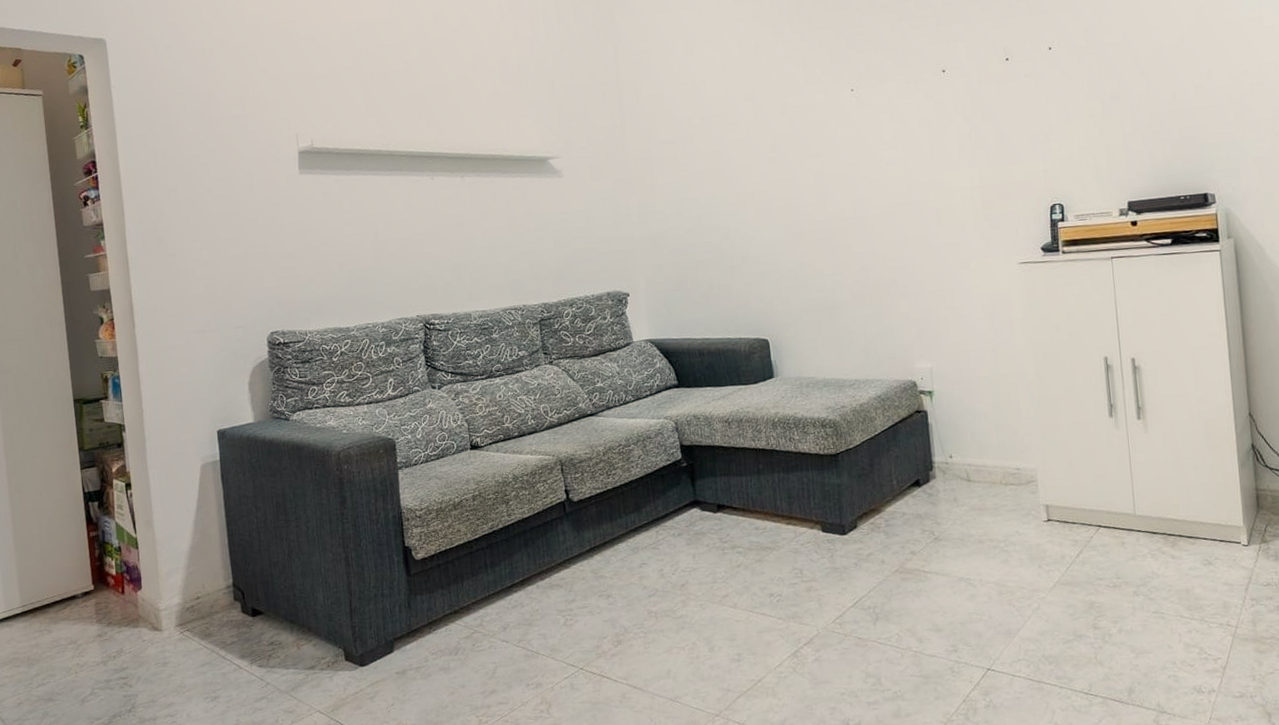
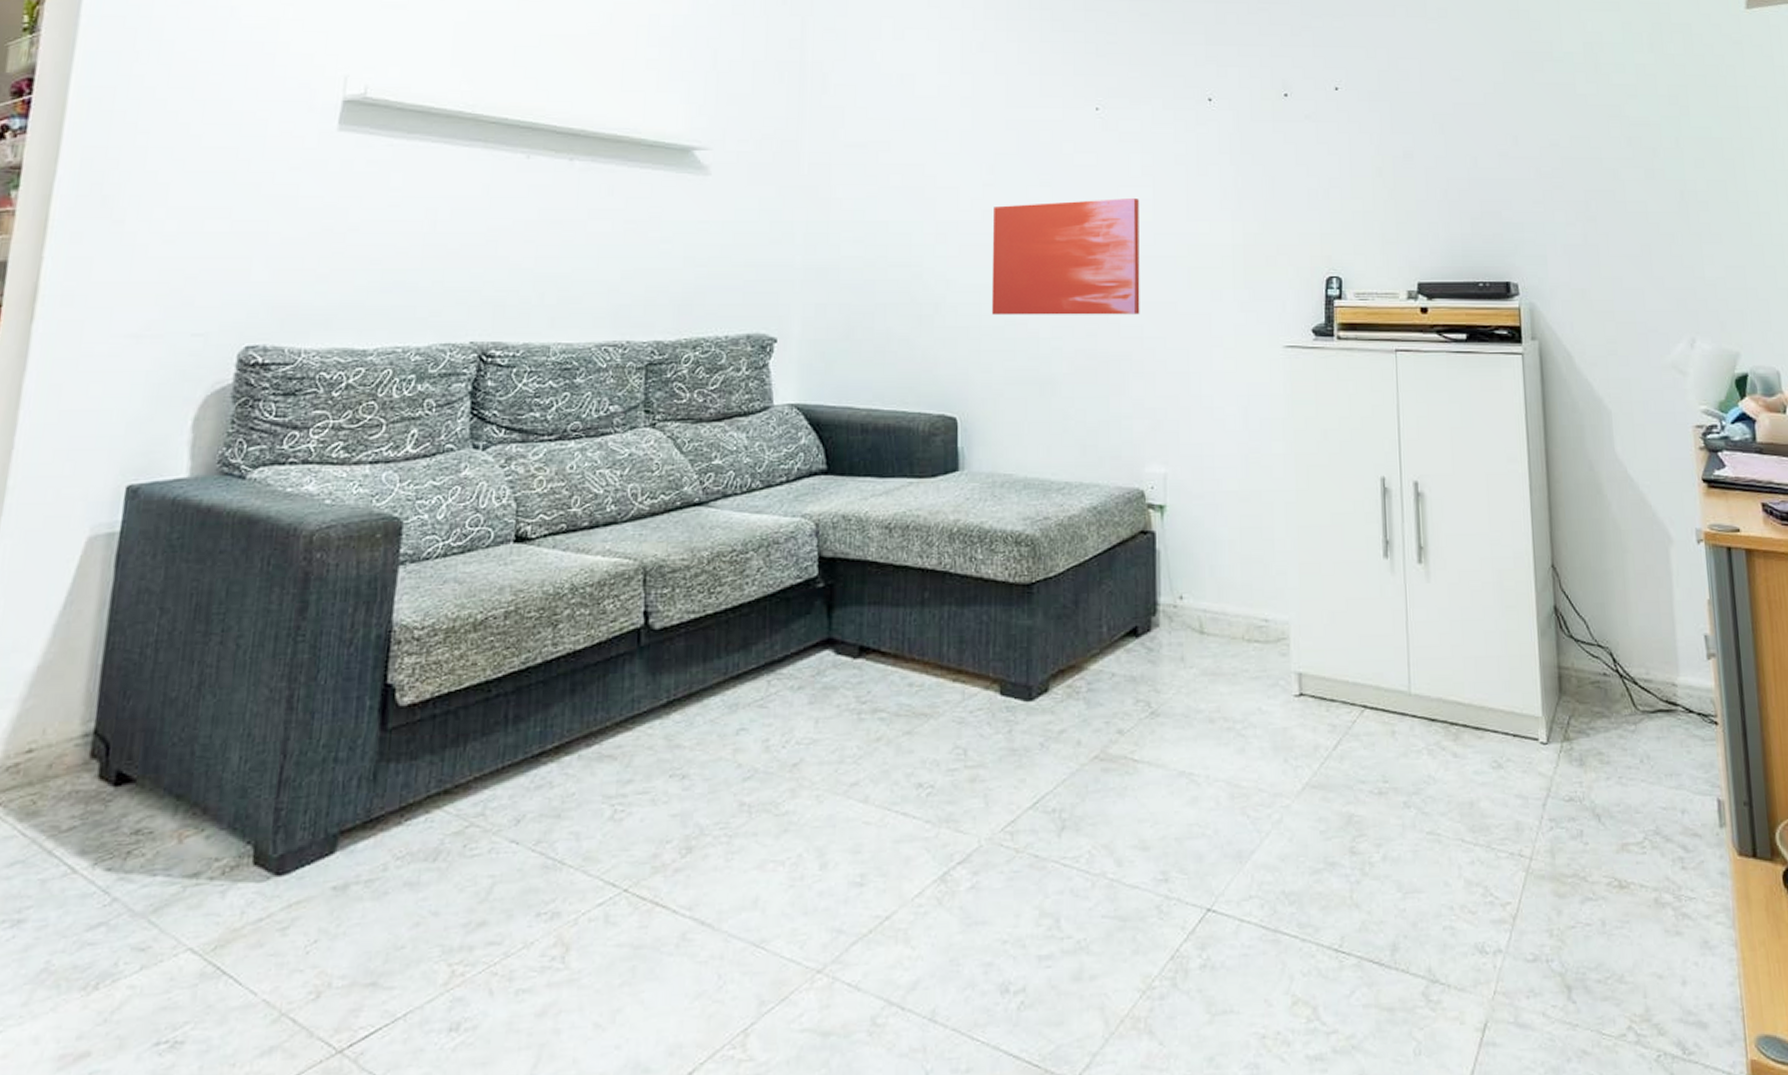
wall art: none [778,158,901,261] -> present [991,197,1140,316]

